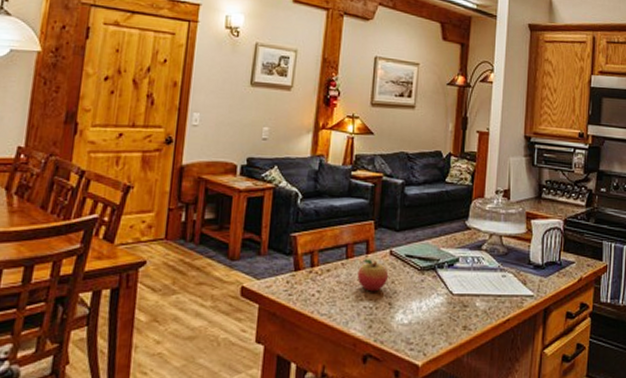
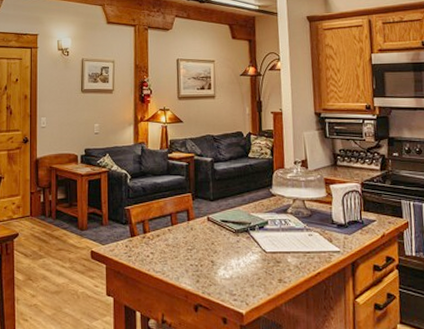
fruit: present [357,259,389,292] -> none [182,225,209,252]

